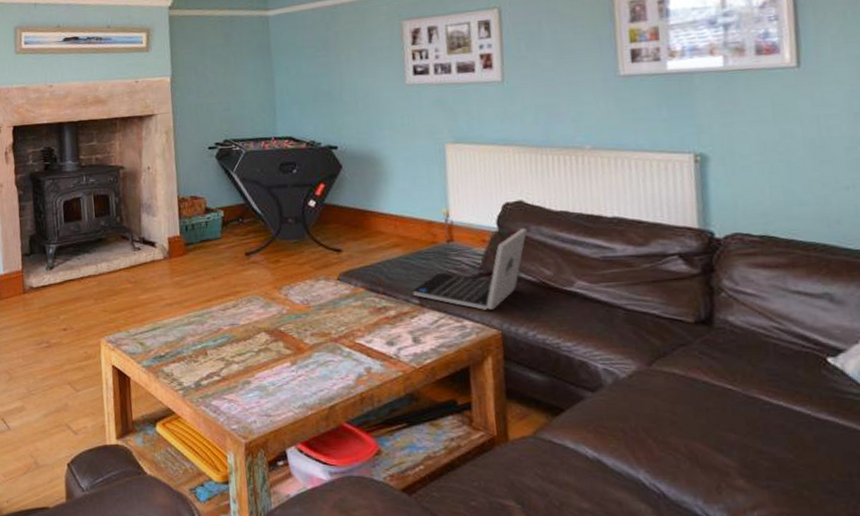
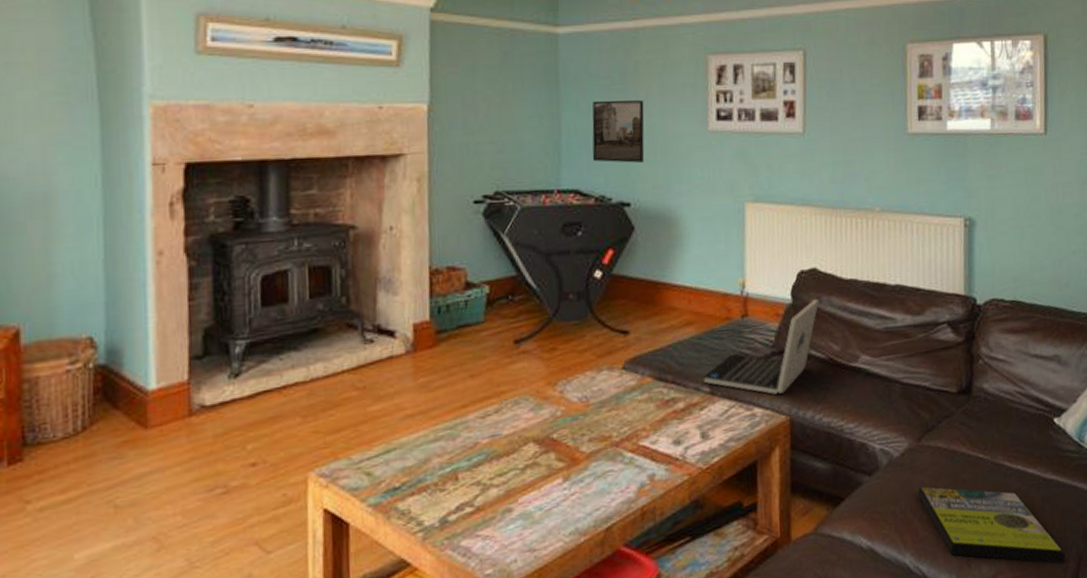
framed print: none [300,63,348,114] -> present [592,100,645,163]
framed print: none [650,409,853,510] -> present [918,486,1066,564]

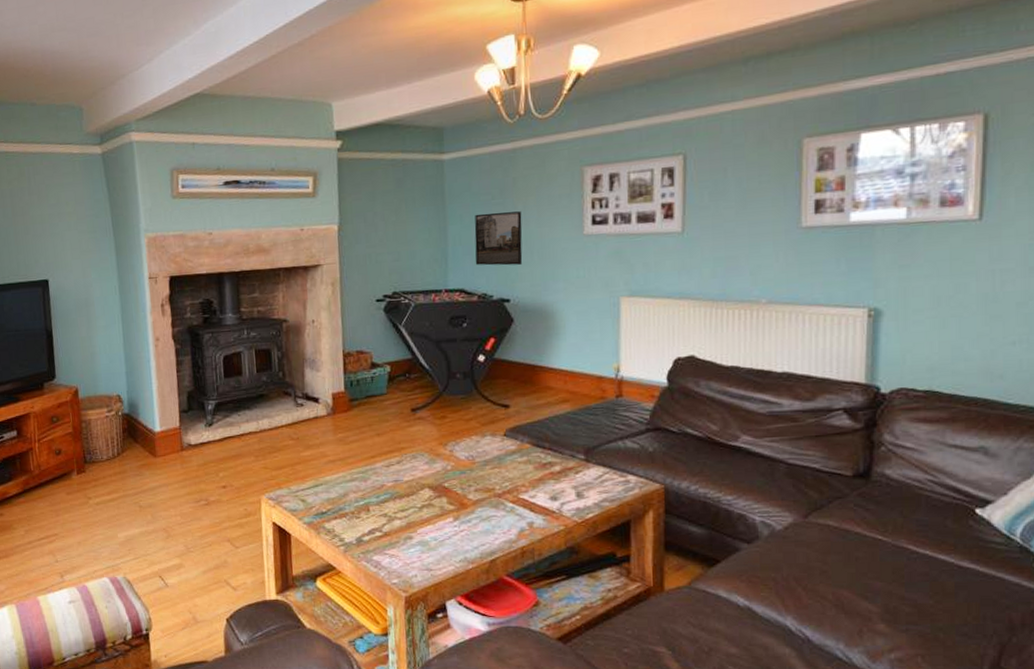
laptop: present [704,298,818,395] -> none [579,383,696,465]
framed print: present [918,486,1066,564] -> none [802,559,984,650]

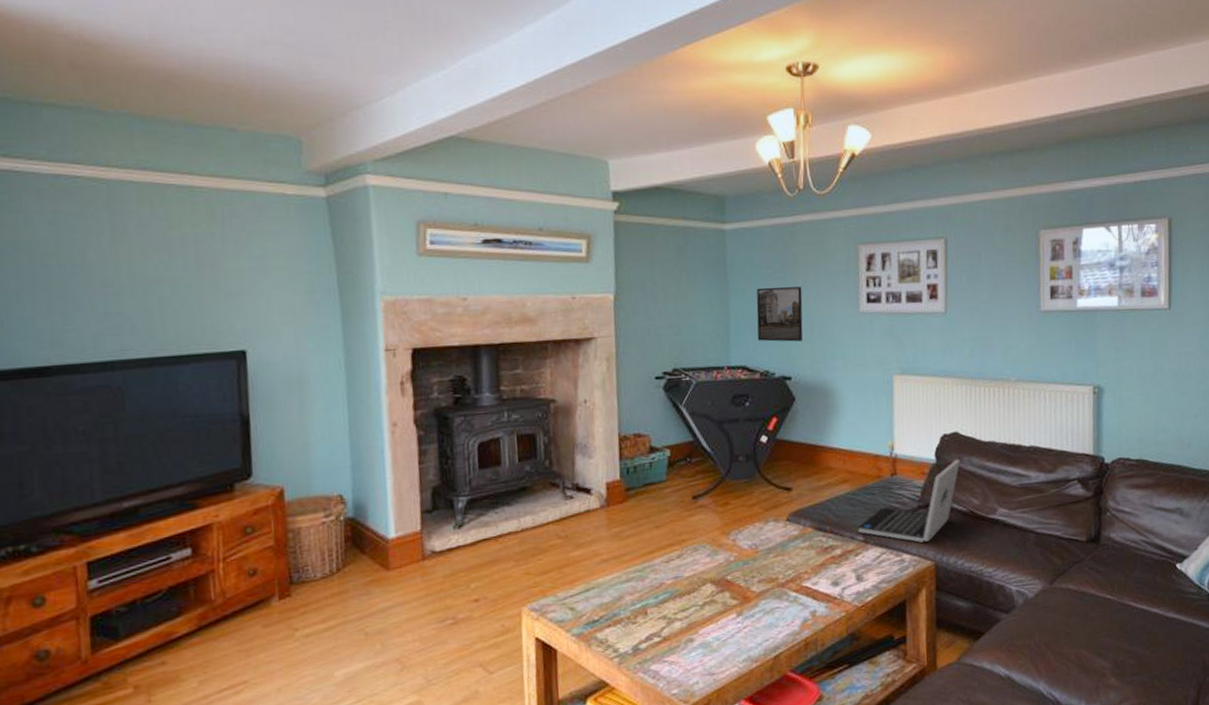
laptop: none [579,383,696,465] -> present [858,459,960,543]

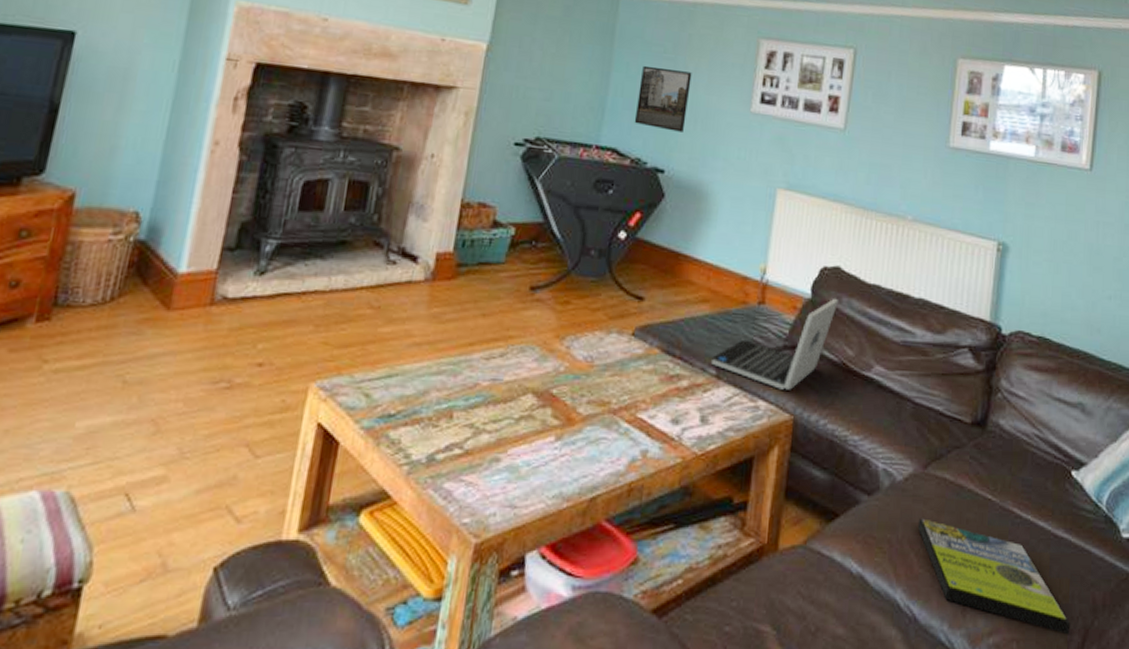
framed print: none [1050,623,1187,693] -> present [917,518,1071,635]

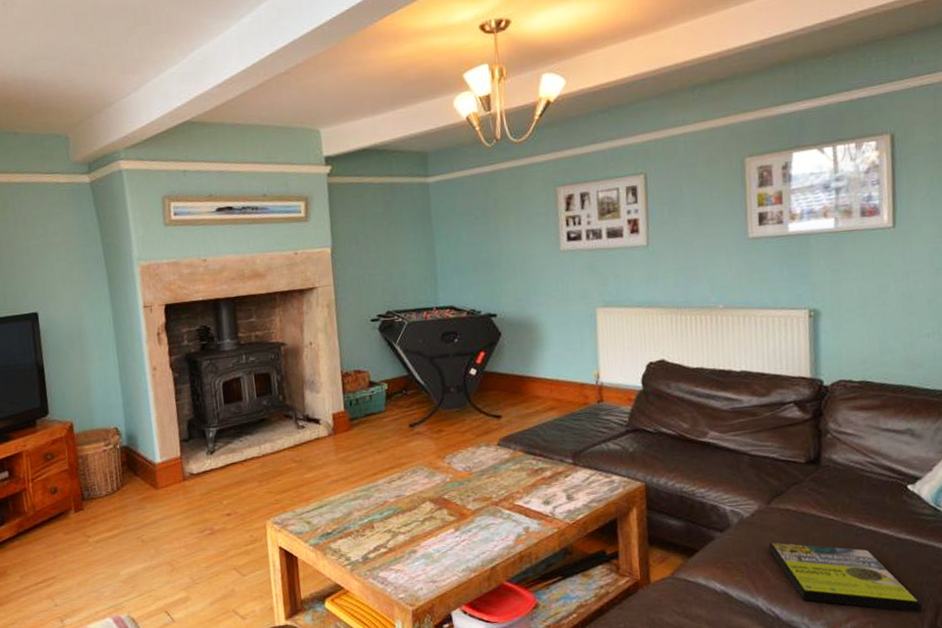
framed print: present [634,65,692,132] -> none [460,230,506,283]
laptop: present [711,298,838,390] -> none [567,385,668,465]

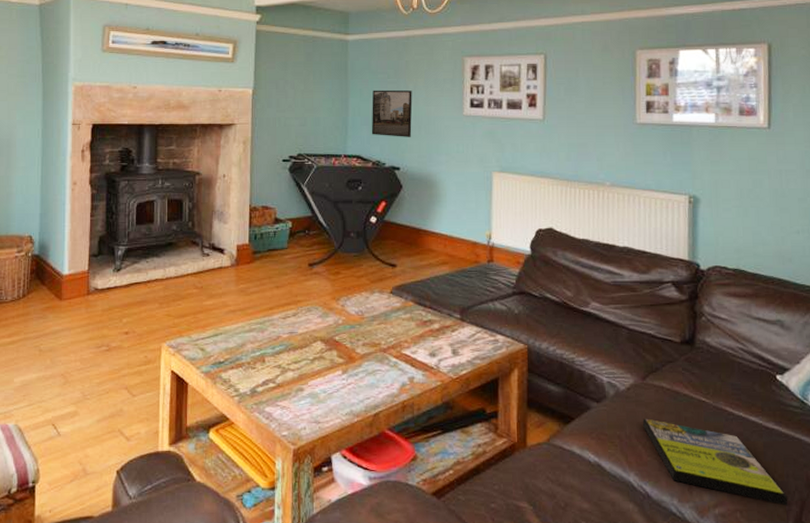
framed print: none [460,230,506,283] -> present [371,90,413,137]

